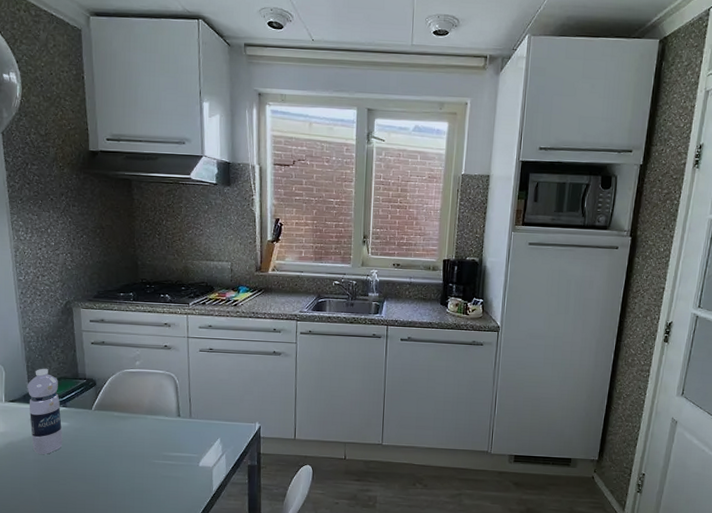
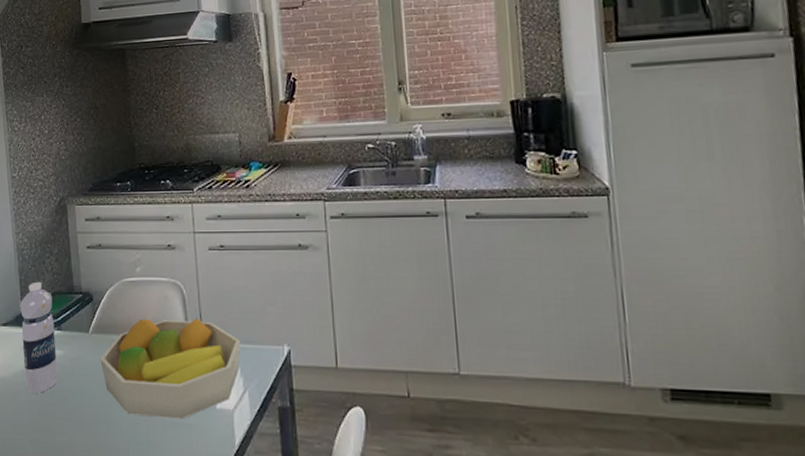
fruit bowl: none [102,400,221,473] -> present [100,318,240,419]

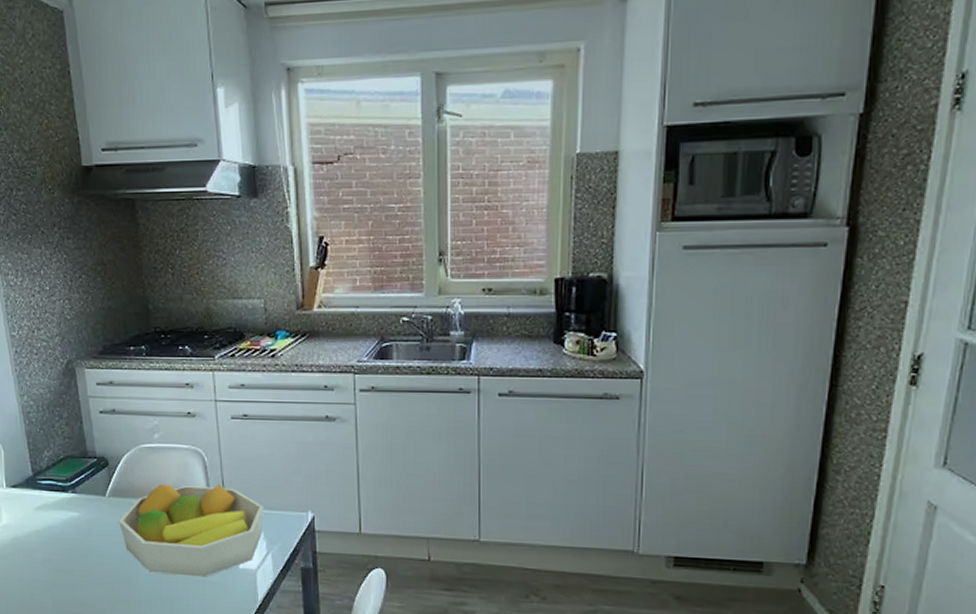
water bottle: present [19,281,57,394] -> none [29,445,75,553]

